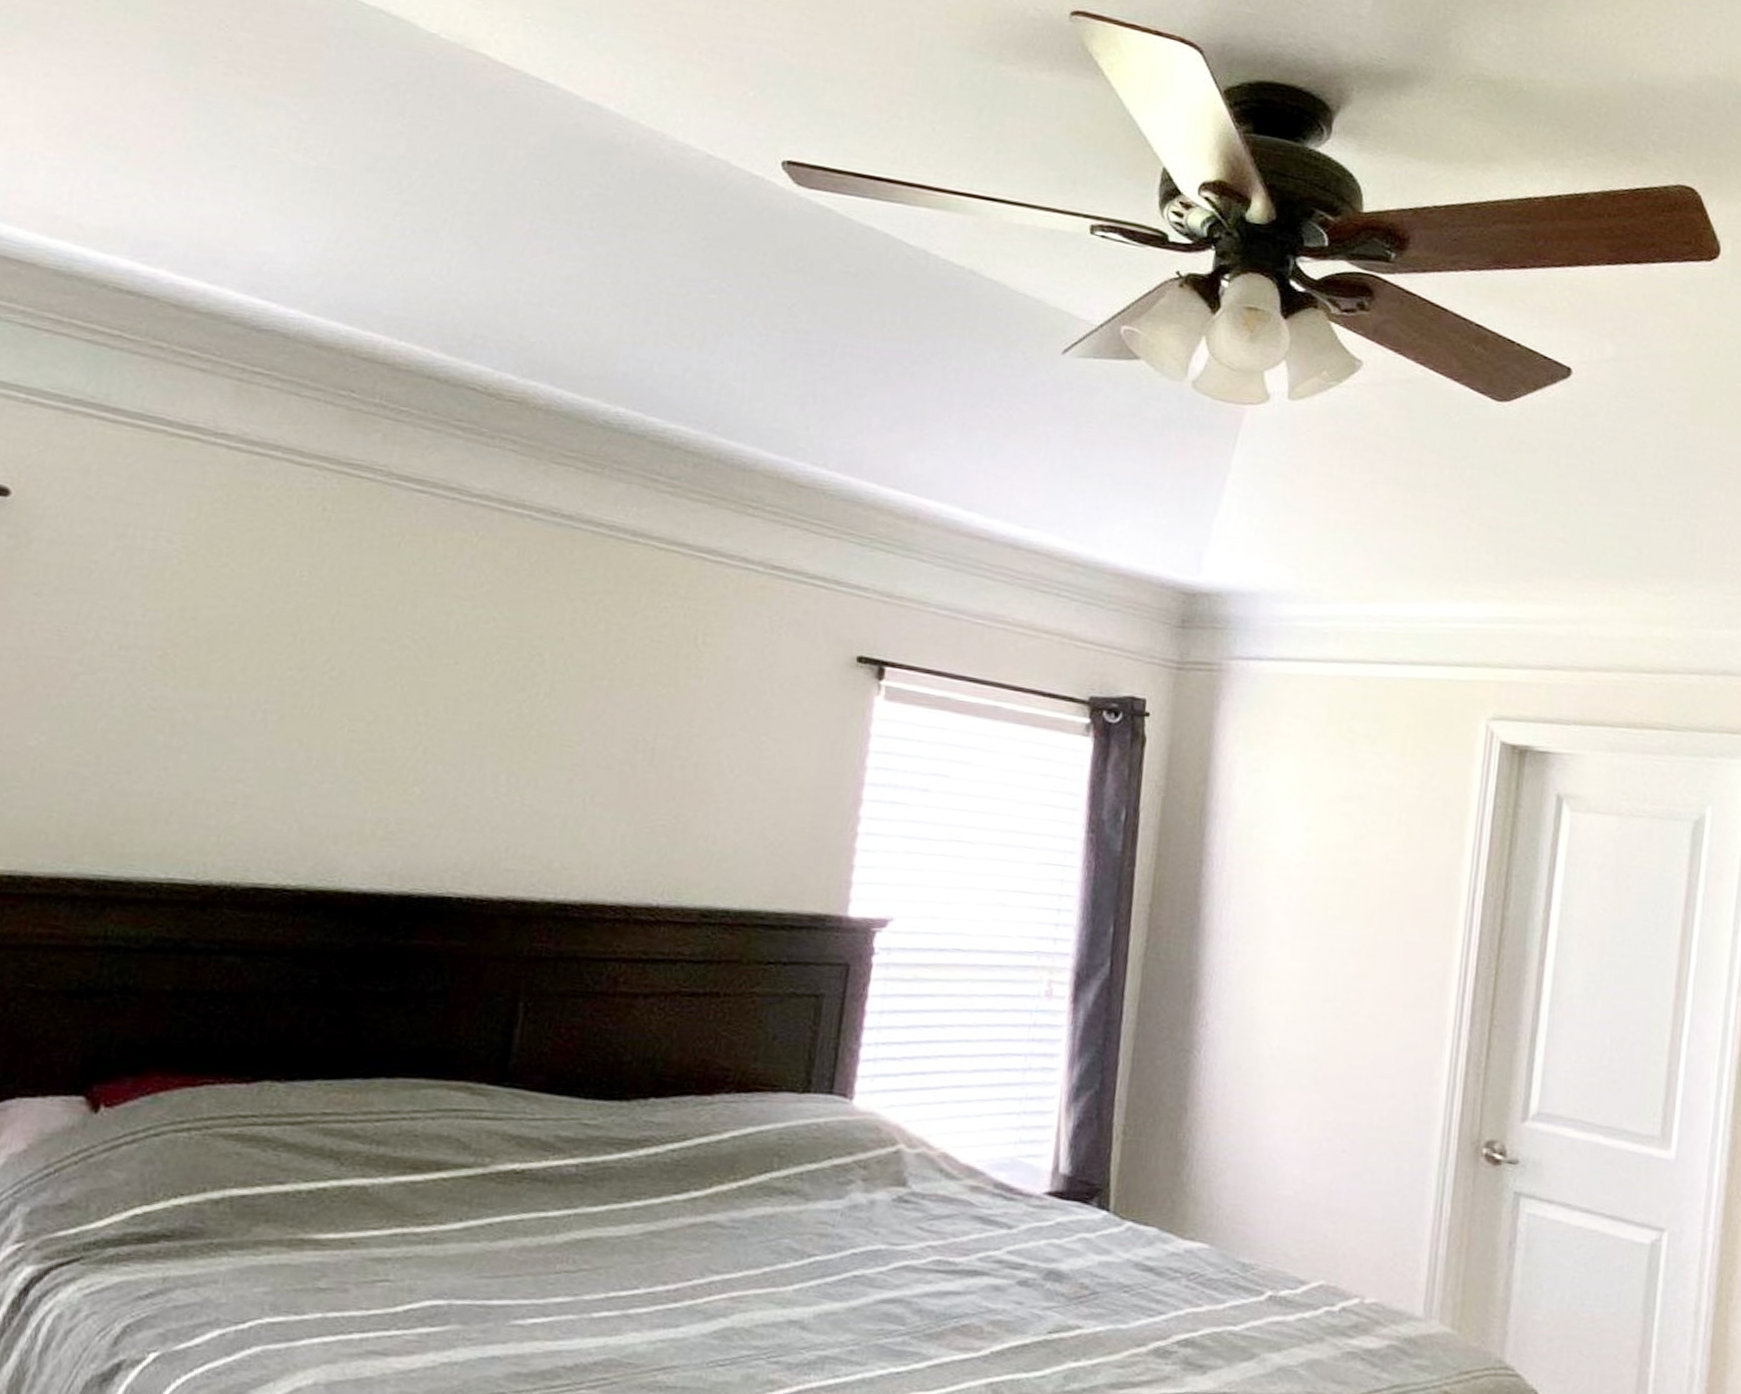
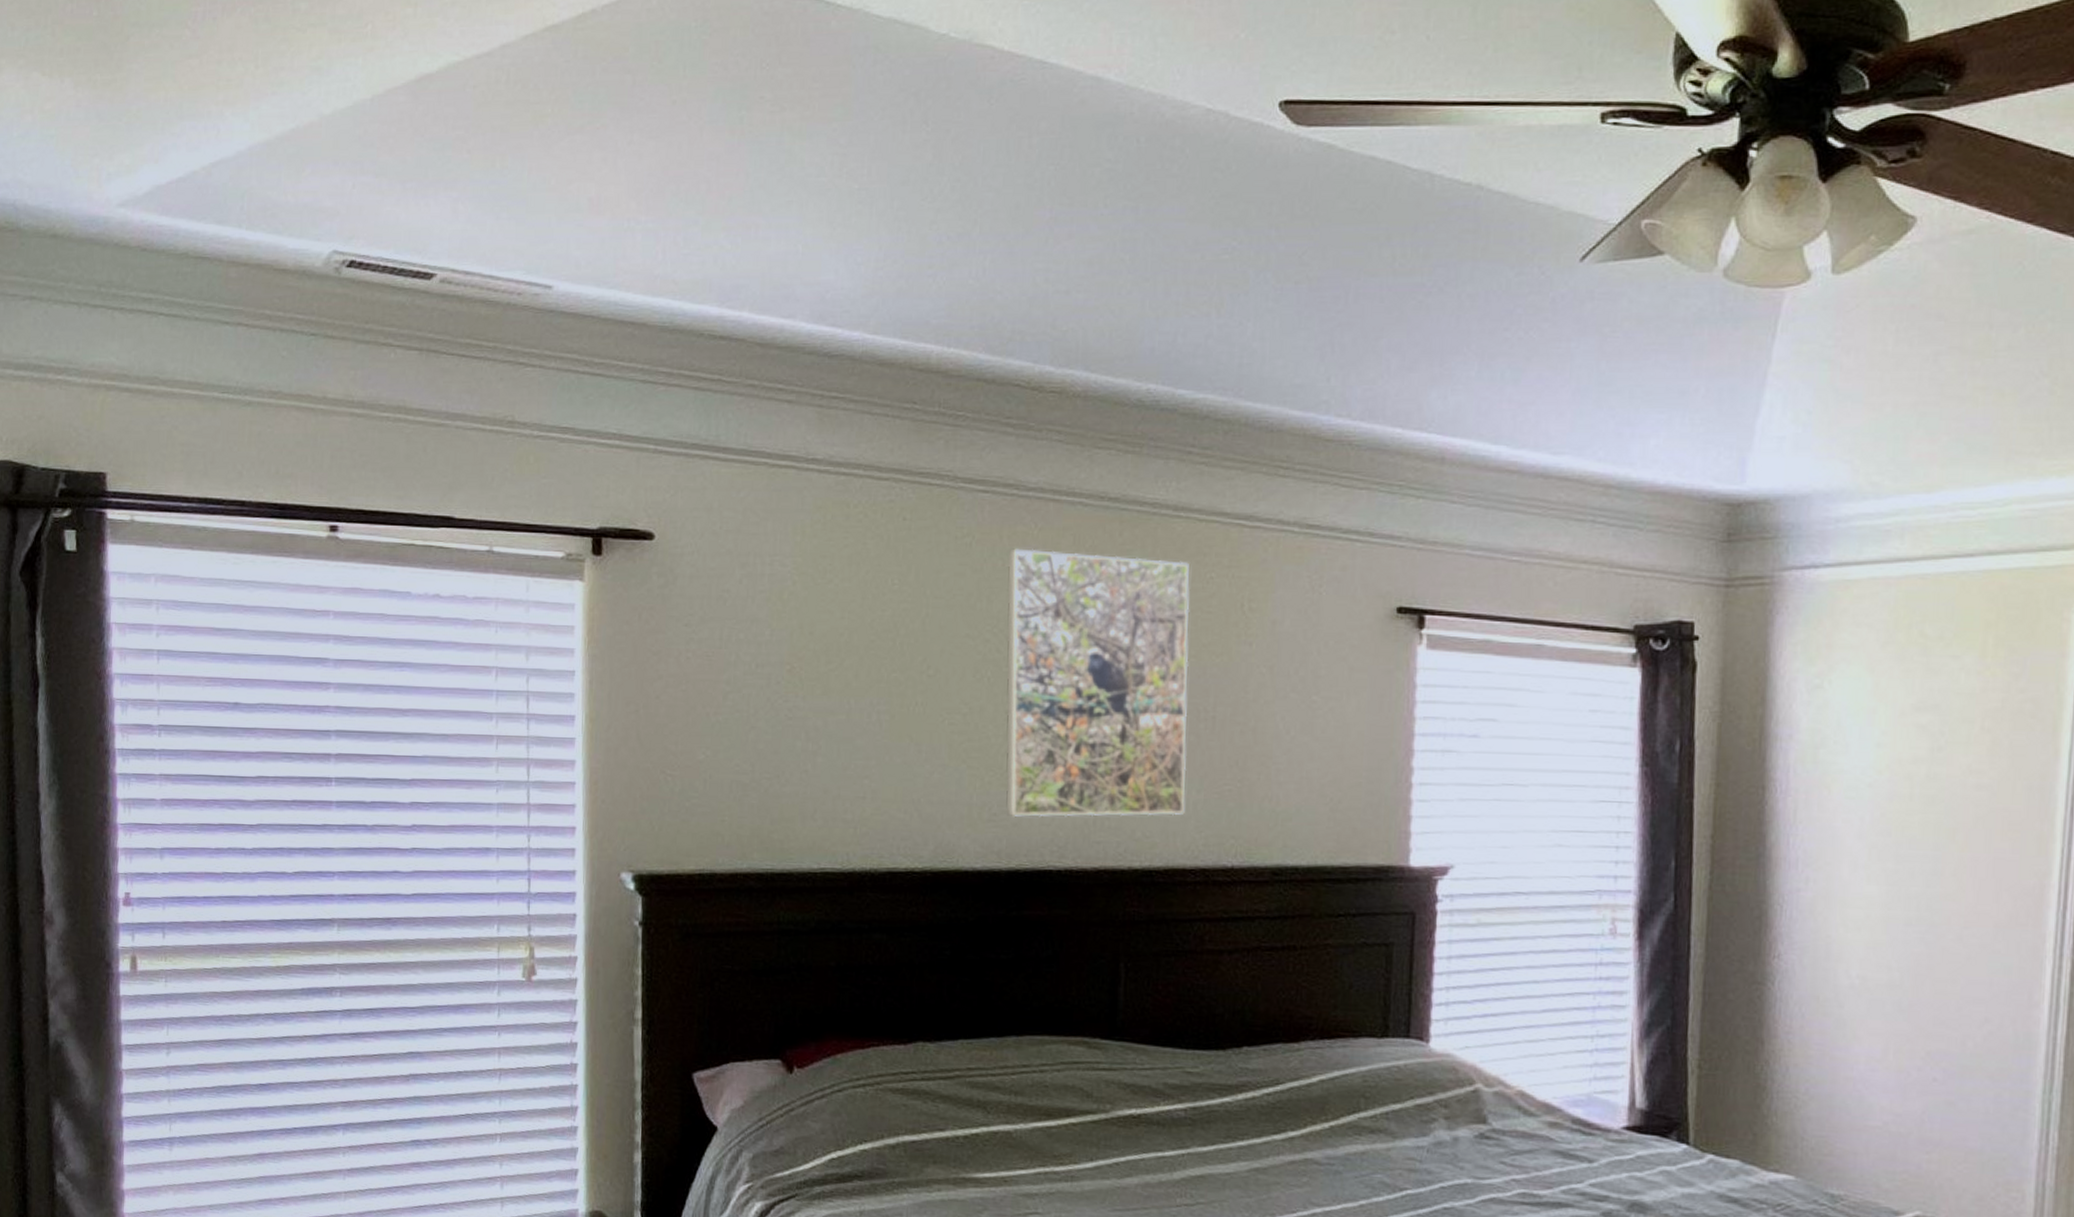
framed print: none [405,554,643,848] -> present [1005,548,1190,818]

